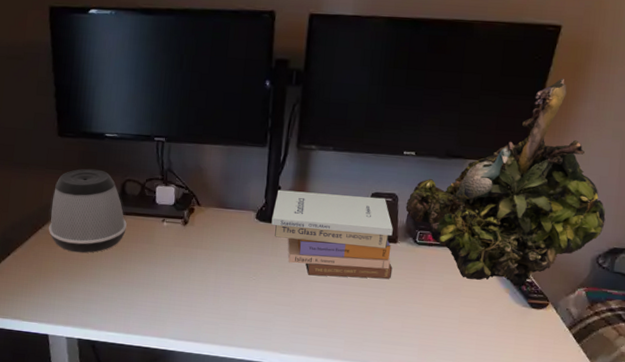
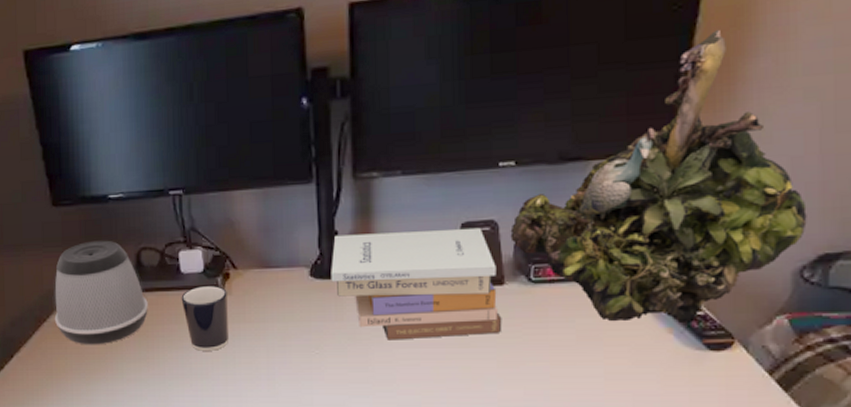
mug: none [153,215,191,268] -> present [181,285,228,351]

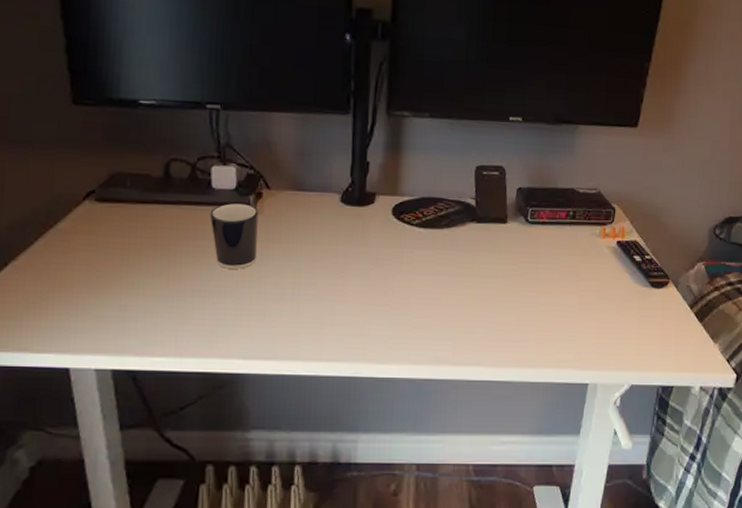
speaker: present [52,240,148,345] -> none [63,146,174,257]
books: present [331,227,502,340] -> none [360,166,504,267]
plant: present [510,29,807,323] -> none [514,34,720,264]

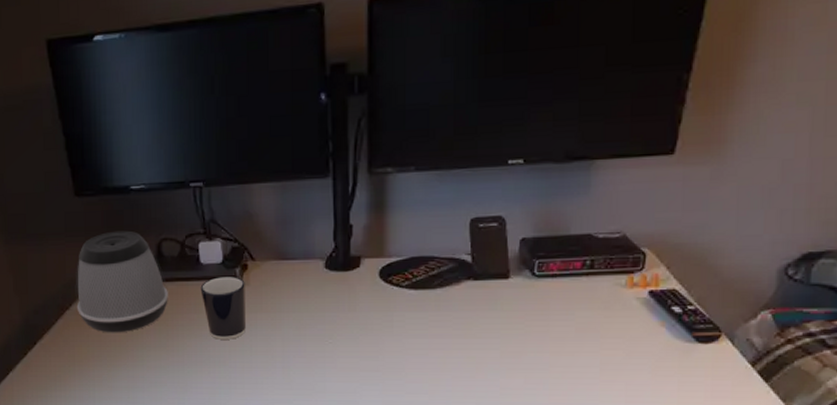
speaker: none [63,146,174,257] -> present [75,230,168,333]

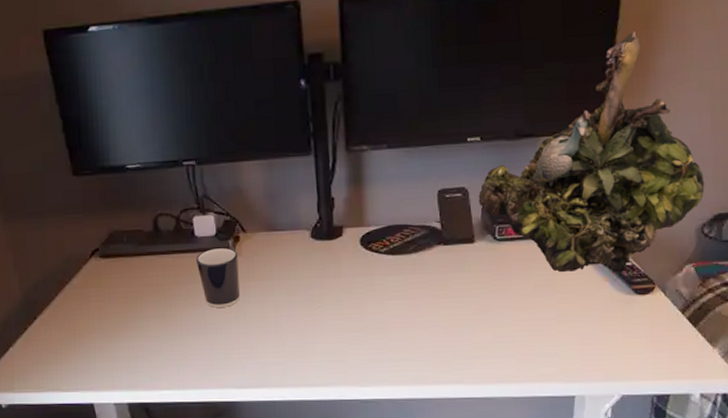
speaker: present [75,230,168,333] -> none [74,207,165,306]
plant: none [517,34,794,316] -> present [478,30,705,273]

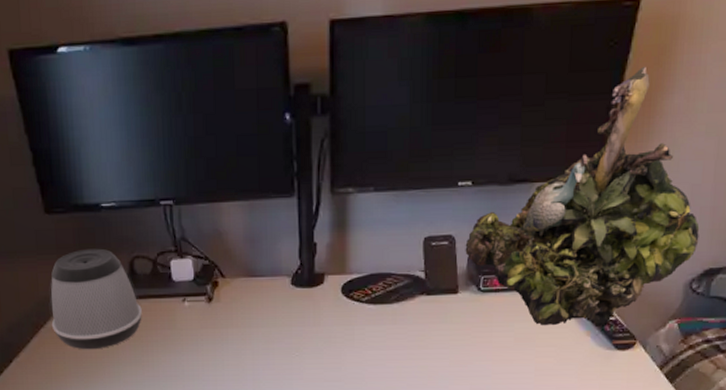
speaker: none [74,207,165,306] -> present [48,248,142,350]
mug: present [196,247,240,308] -> none [173,292,217,354]

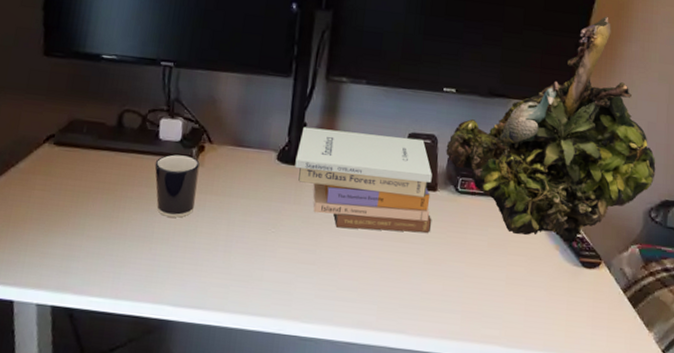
speaker: present [48,248,142,350] -> none [23,95,122,198]
mug: none [173,292,217,354] -> present [154,154,200,218]
books: none [310,241,455,343] -> present [295,126,432,233]

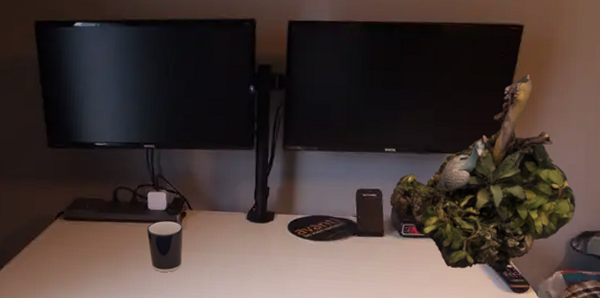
books: present [295,126,432,233] -> none [262,190,381,273]

